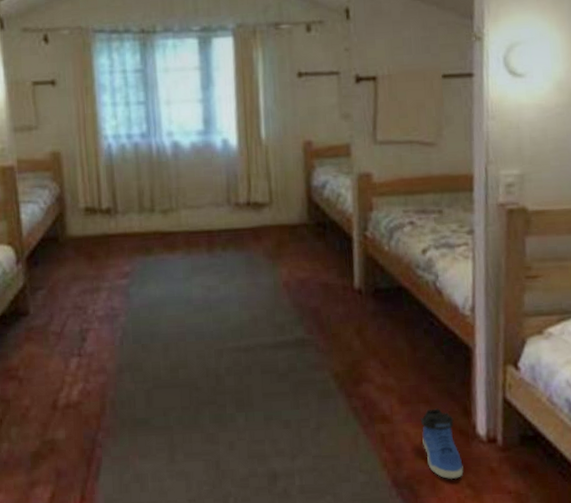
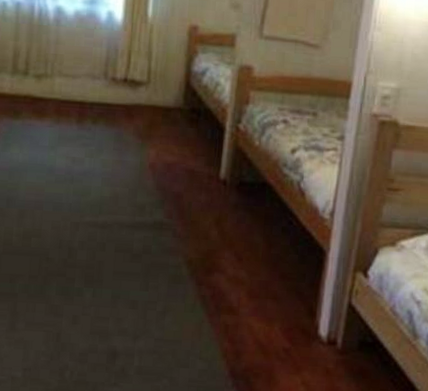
sneaker: present [420,408,464,480] -> none [265,305,301,376]

